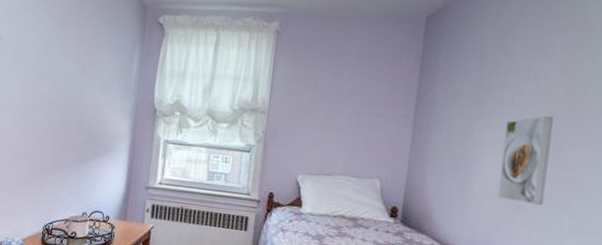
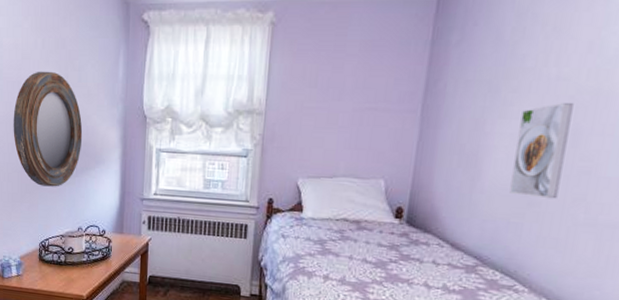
home mirror: none [28,63,95,172] -> present [13,71,83,187]

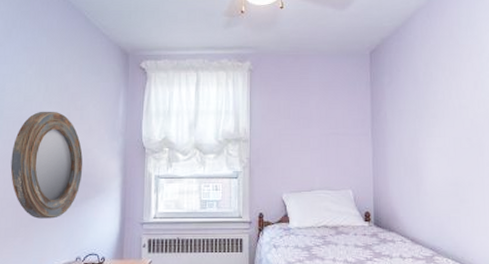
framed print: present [509,103,574,199] -> none [442,124,479,196]

